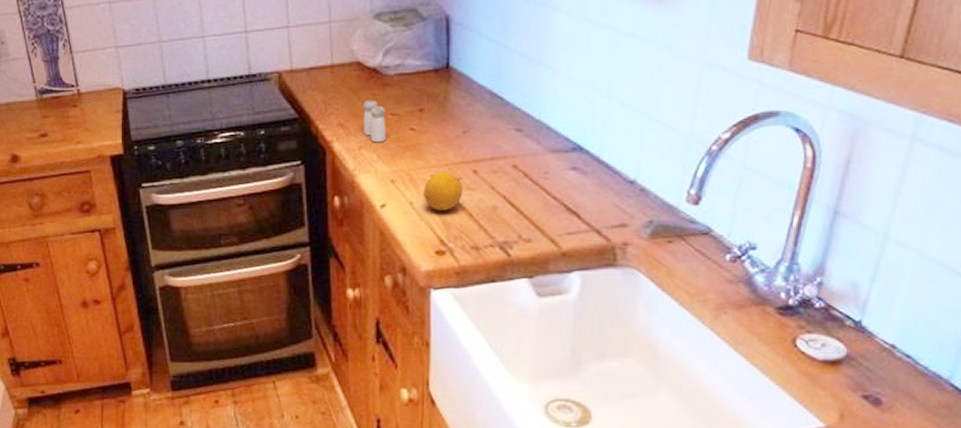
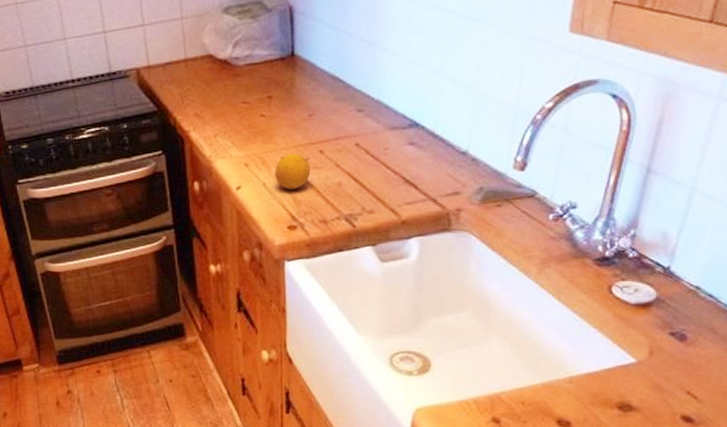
salt and pepper shaker: present [363,99,386,143] -> none [216,90,239,130]

